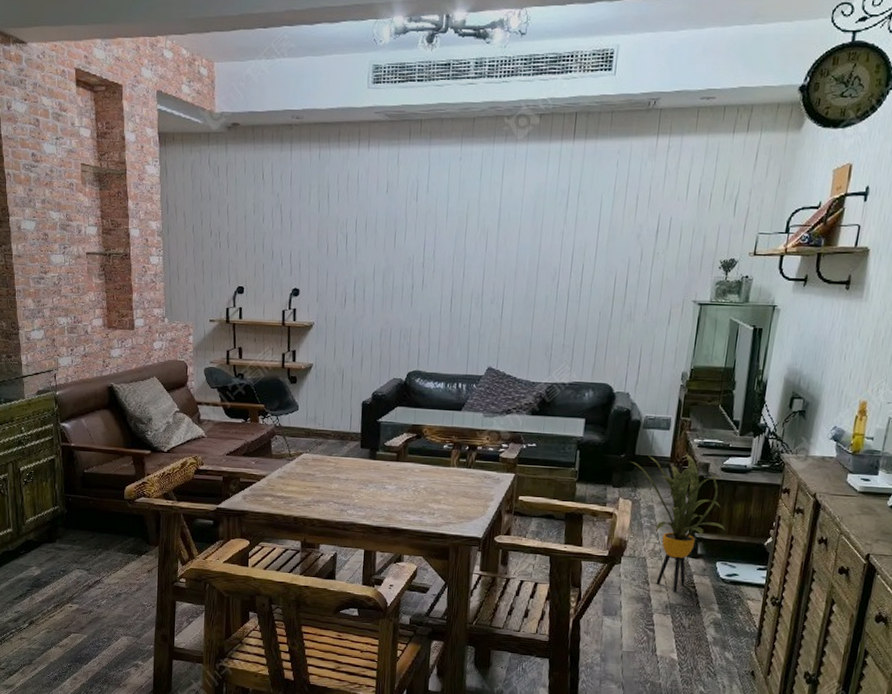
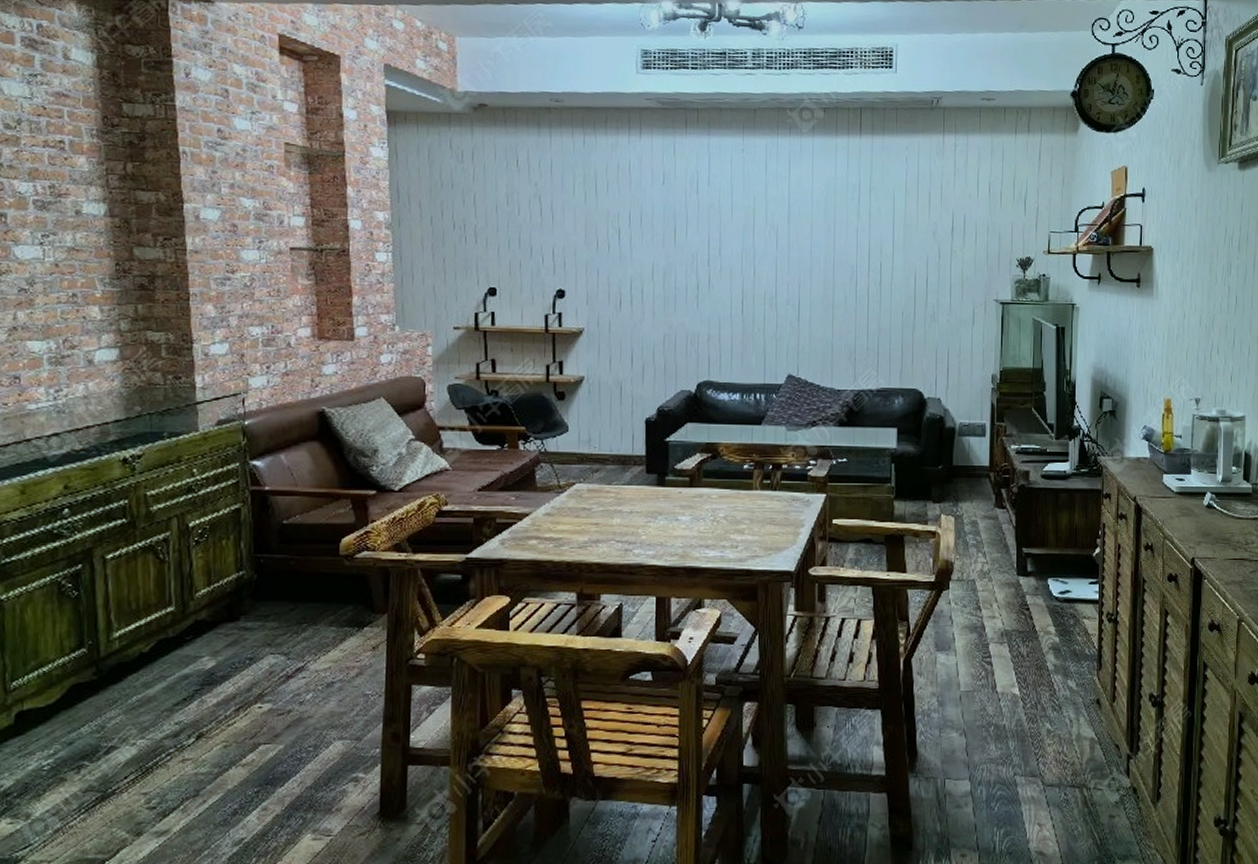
house plant: present [630,453,725,592] -> none [948,461,1052,616]

